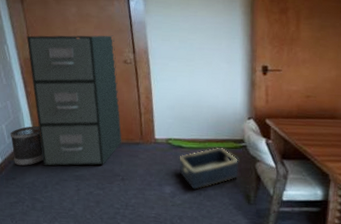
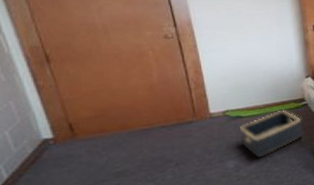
wastebasket: present [10,126,44,166] -> none [17,124,70,178]
filing cabinet: present [26,35,122,166] -> none [31,10,172,170]

